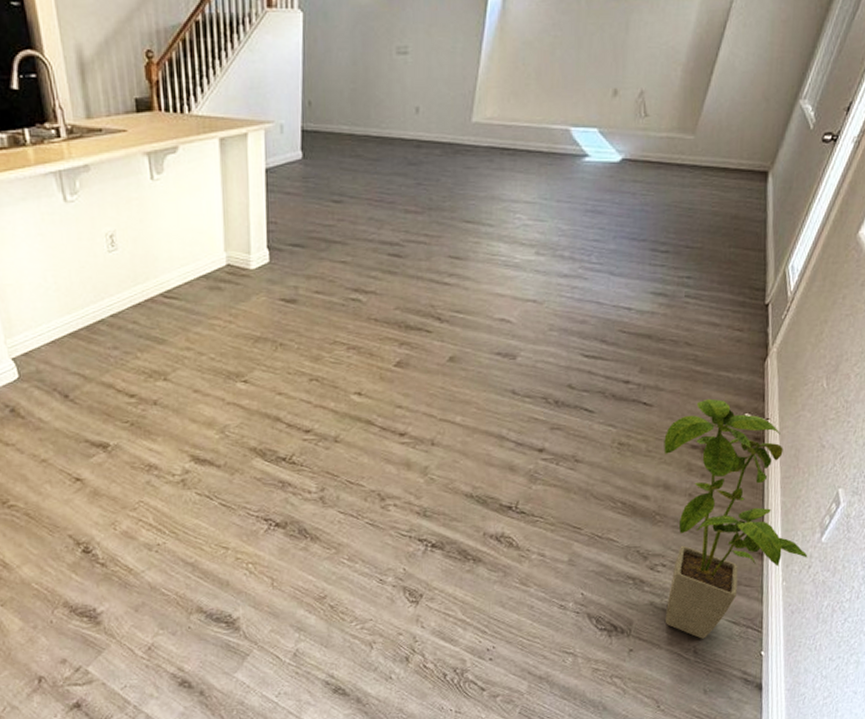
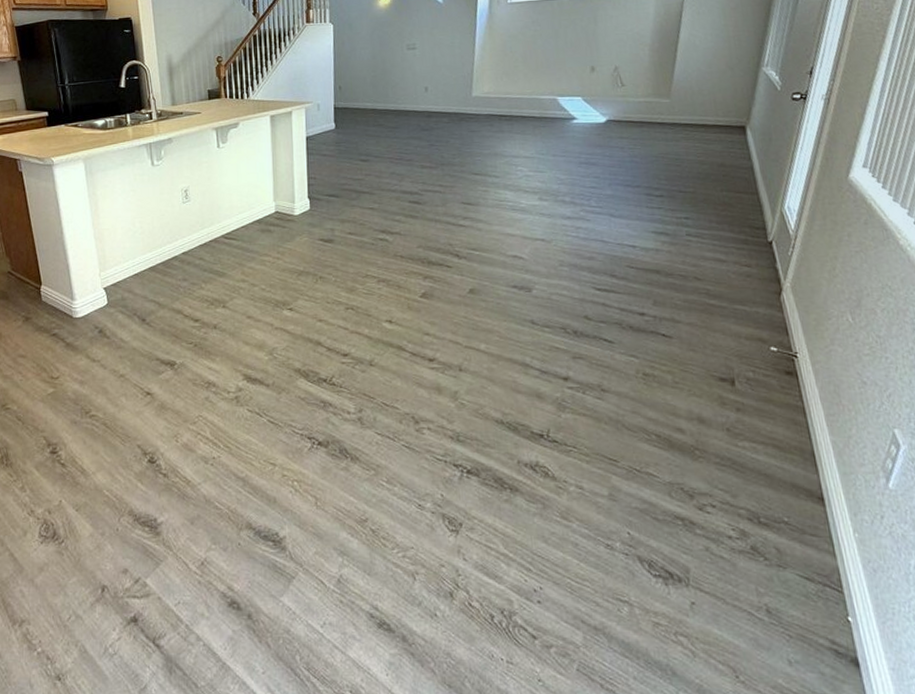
house plant: present [664,398,808,639] -> none [689,331,877,596]

